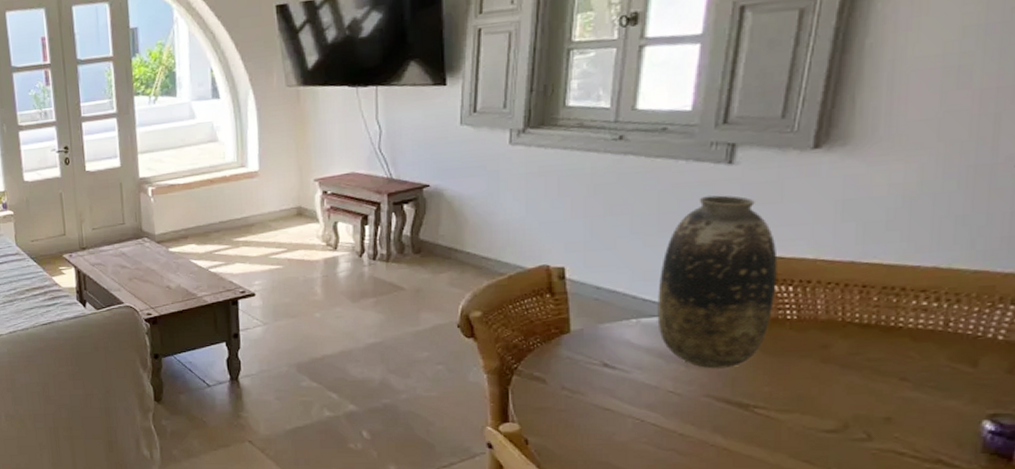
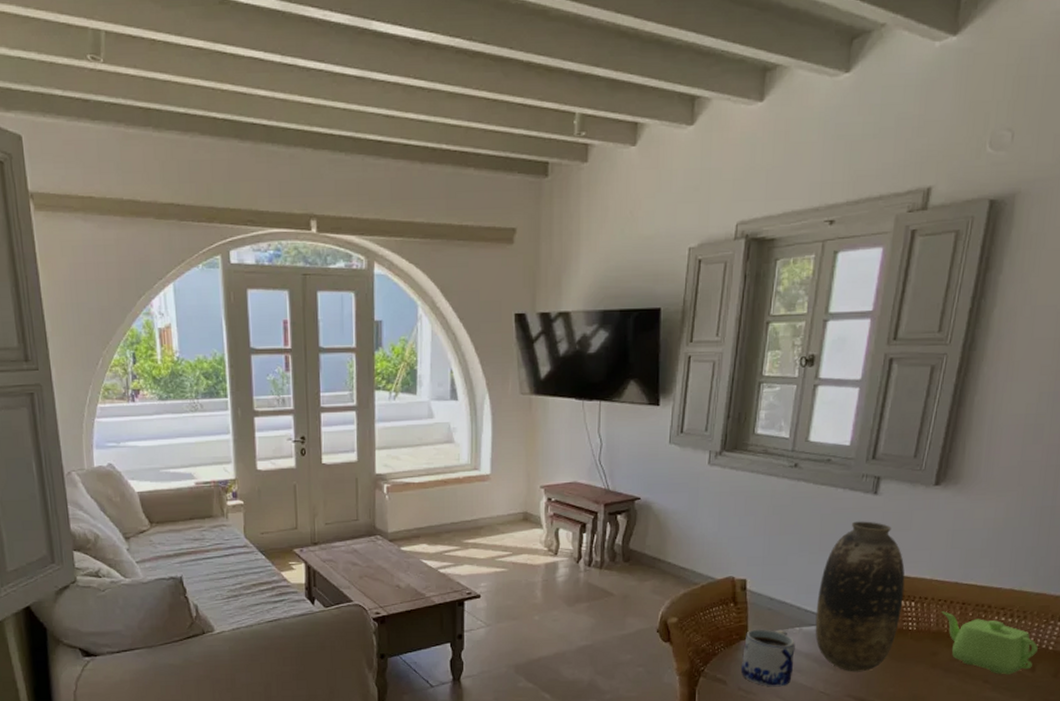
mug: none [563,321,632,386] -> present [740,629,795,687]
teapot: none [832,296,981,371] -> present [941,611,1038,675]

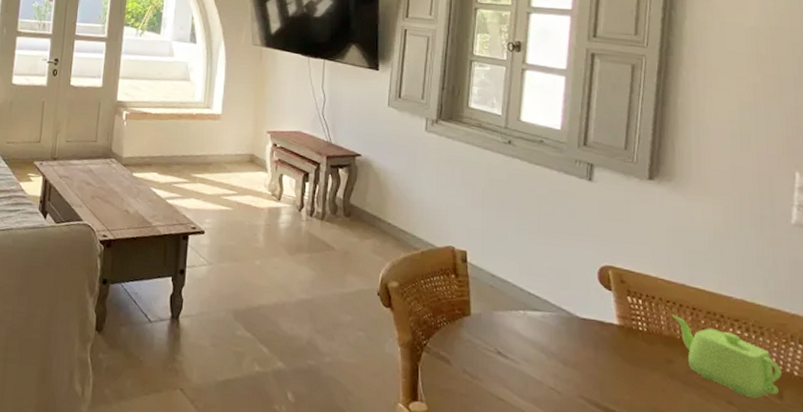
mug: present [740,629,795,687] -> none [464,306,521,376]
vase: present [815,521,905,672] -> none [540,206,630,372]

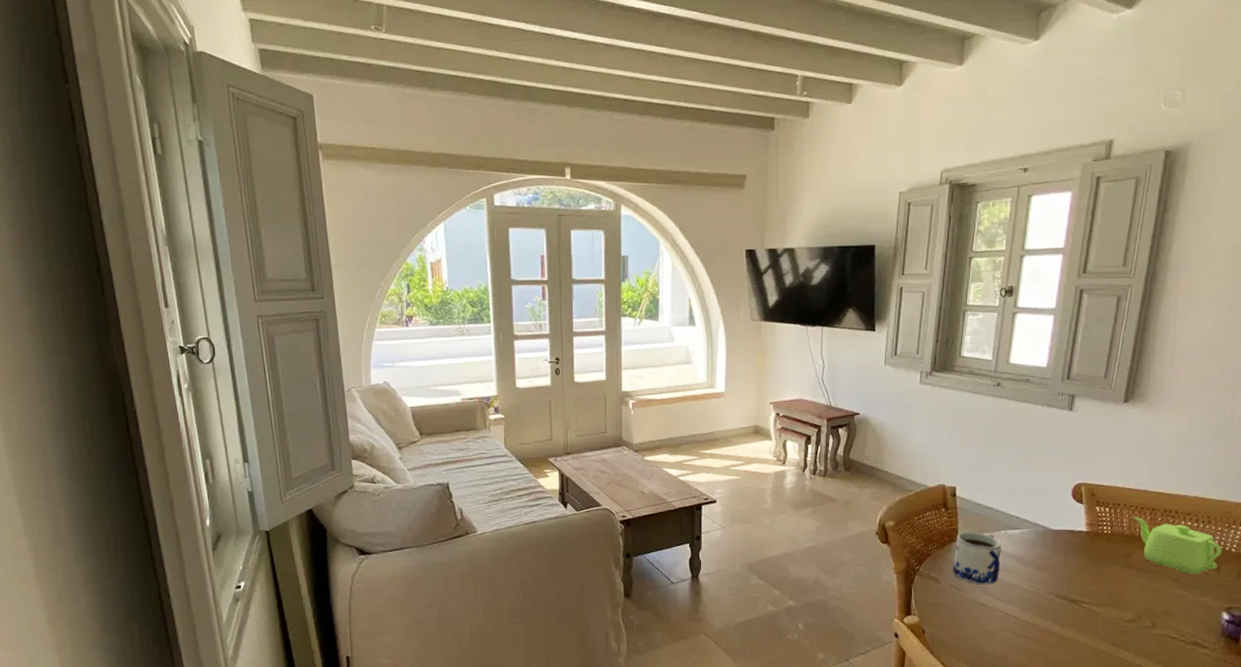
mug: none [464,306,521,376] -> present [952,532,1001,585]

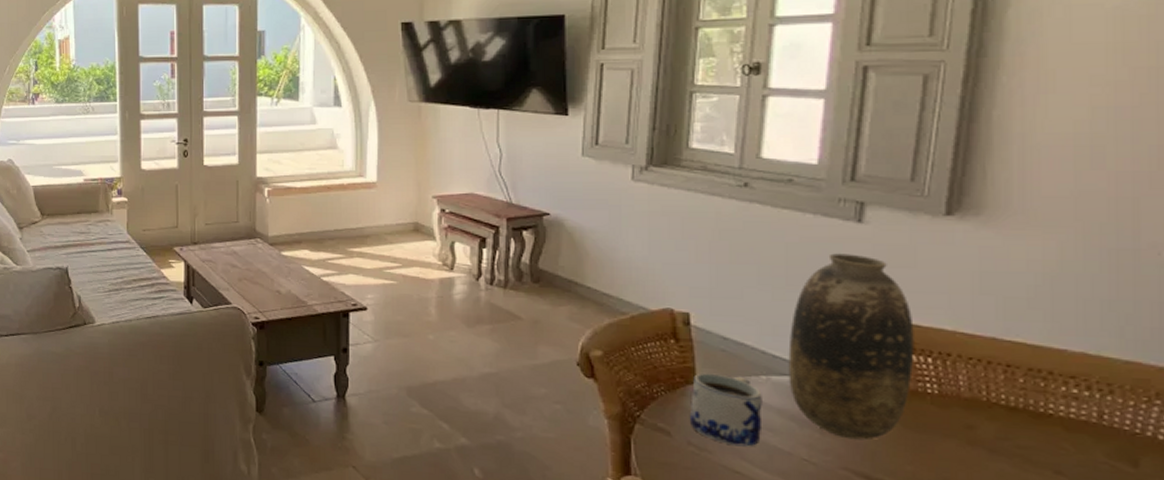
vase: none [1019,434,1099,572] -> present [788,253,915,440]
teapot: present [1133,516,1222,575] -> none [974,373,1139,468]

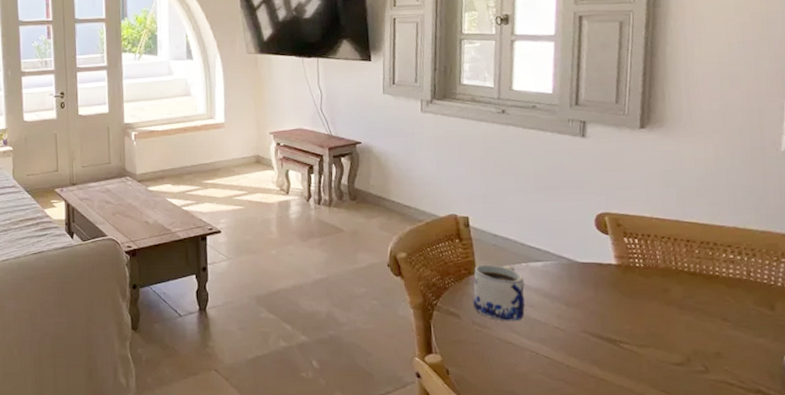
vase: present [788,253,915,440] -> none [540,162,626,308]

